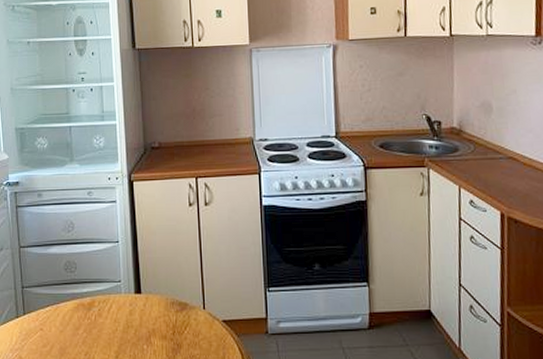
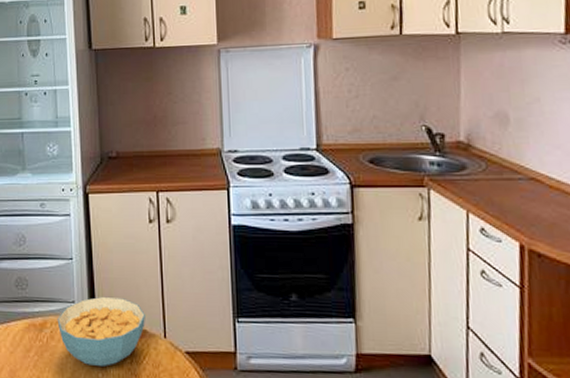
cereal bowl: none [104,274,186,338] -> present [57,296,145,366]

